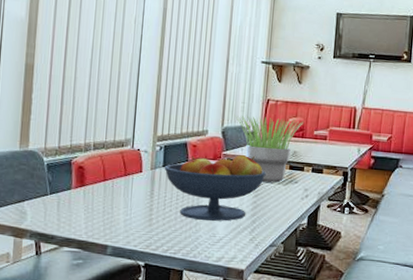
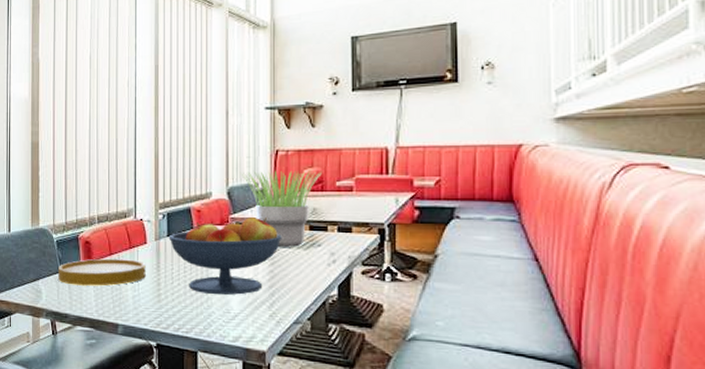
plate: none [46,183,140,210] -> present [58,258,146,286]

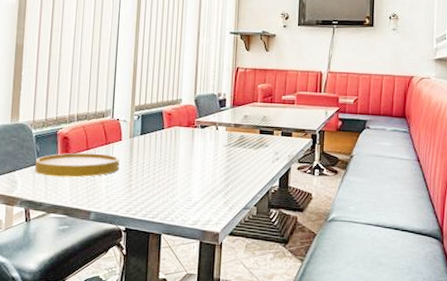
fruit bowl: present [168,216,282,295] -> none [142,121,238,186]
potted plant: present [242,170,322,247] -> none [208,83,272,147]

